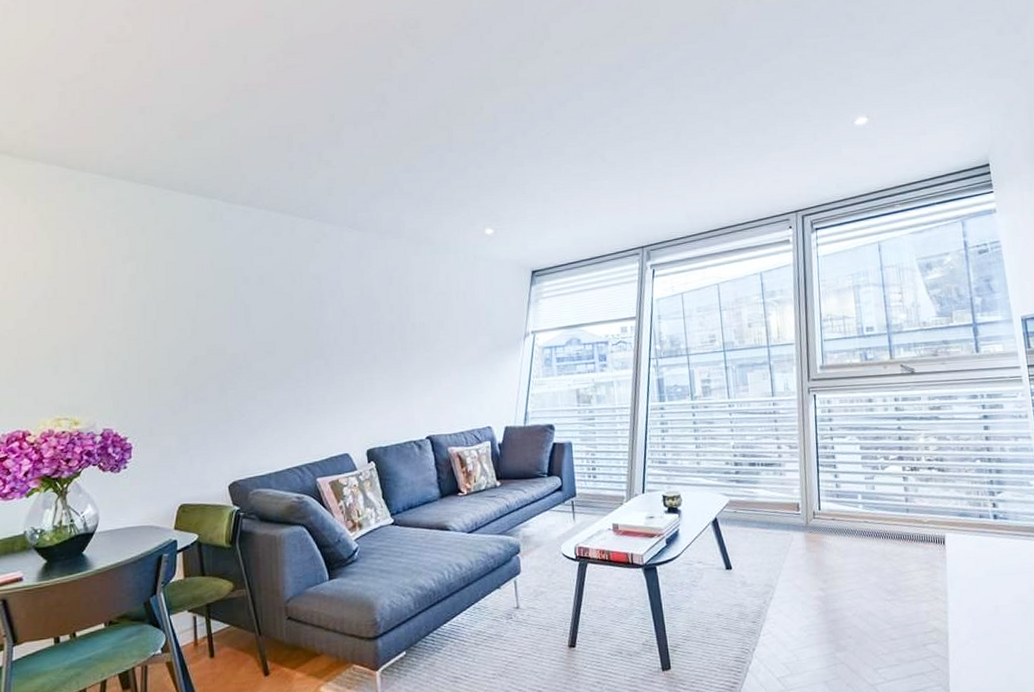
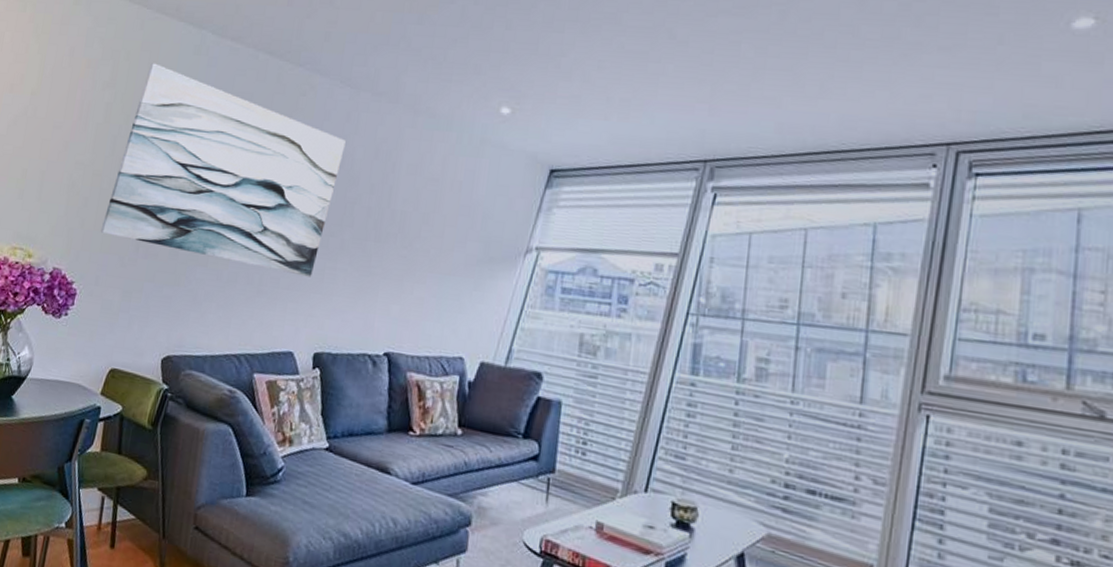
wall art: none [146,233,362,390] -> present [100,63,346,277]

